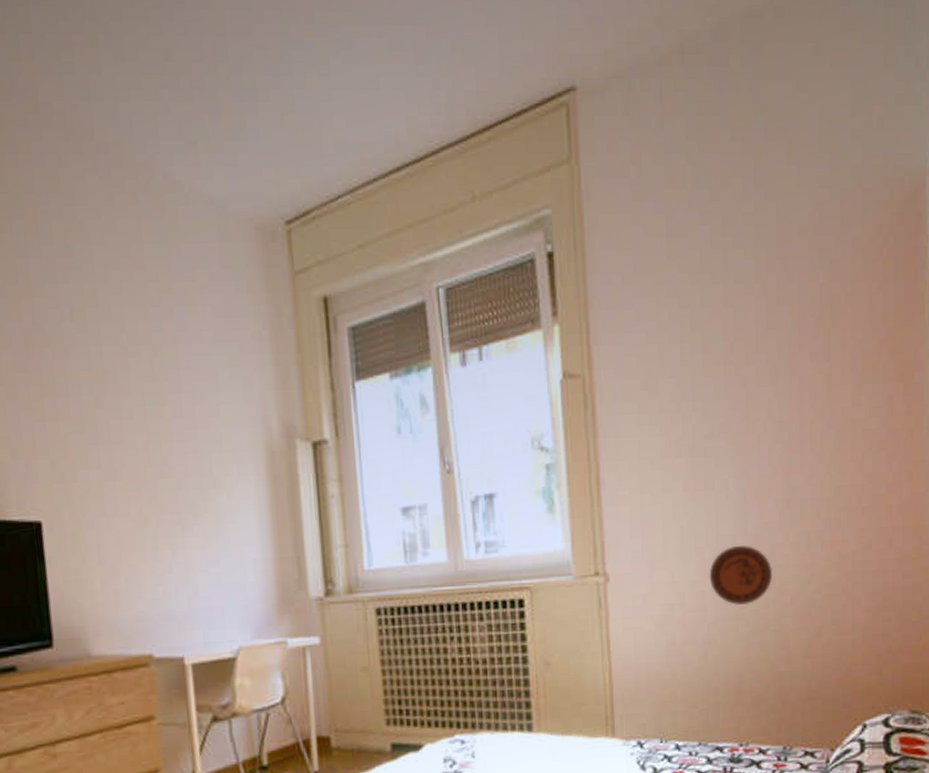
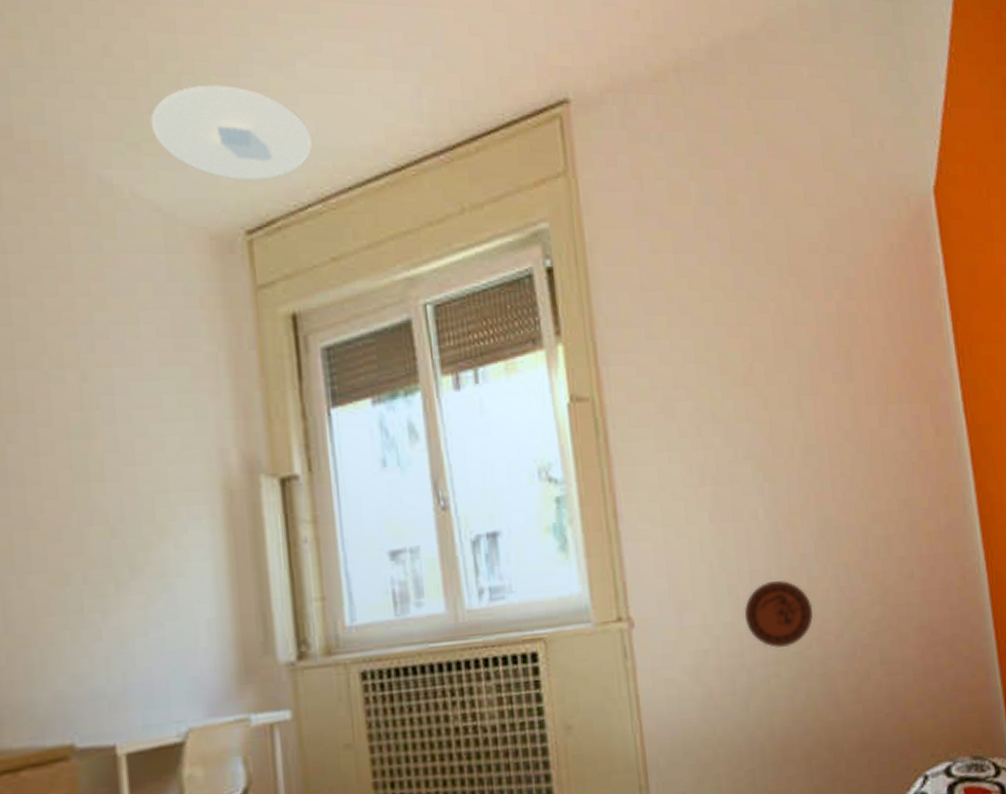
ceiling light: none [205,84,343,173] -> present [150,84,313,180]

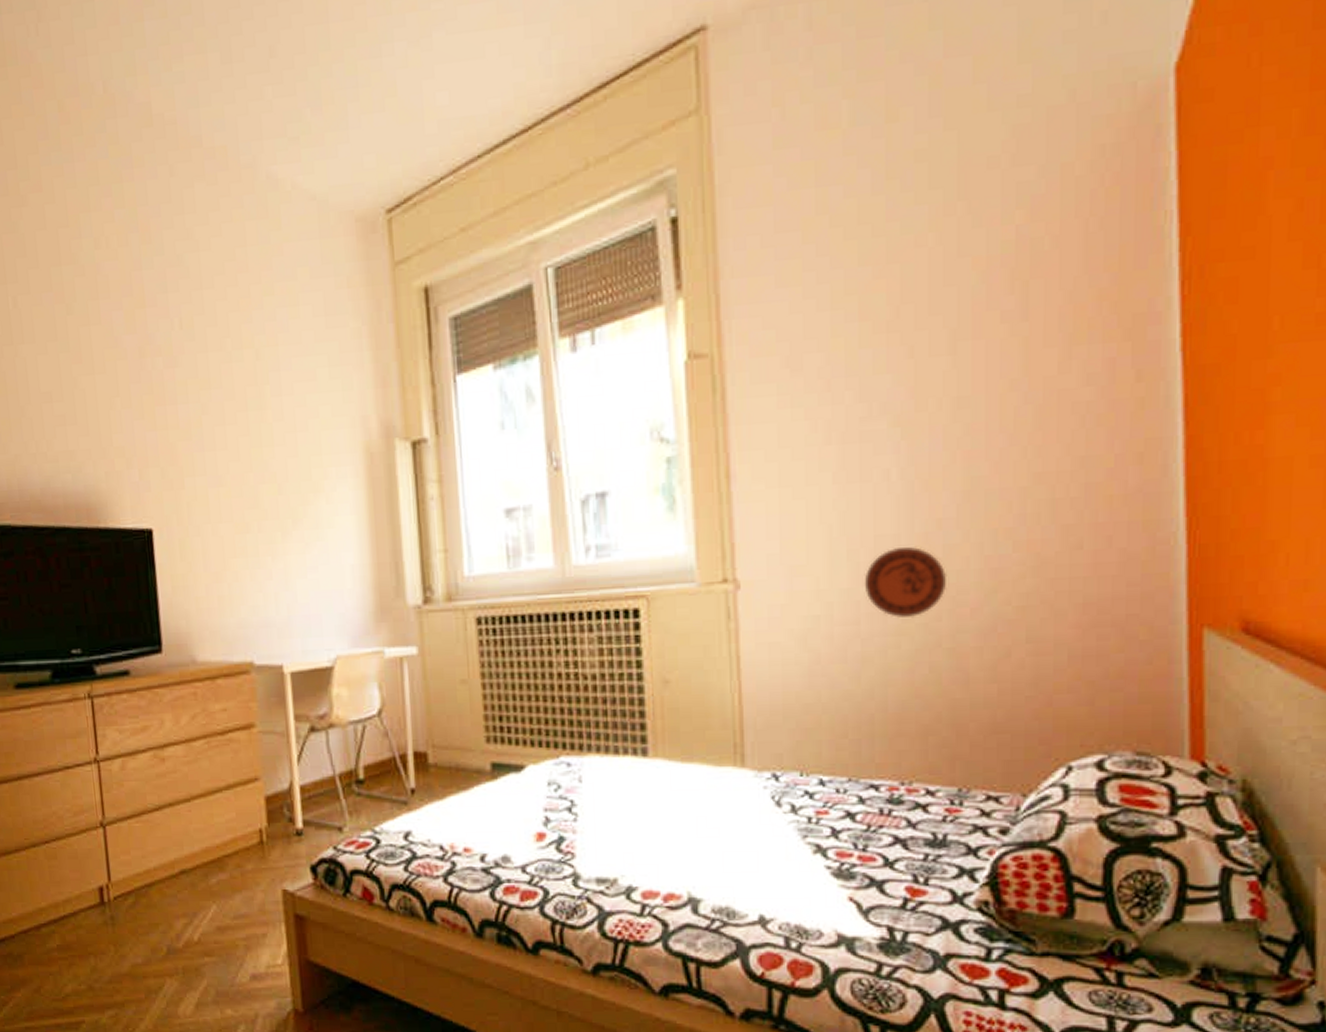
ceiling light: present [150,84,313,180] -> none [307,68,446,161]

